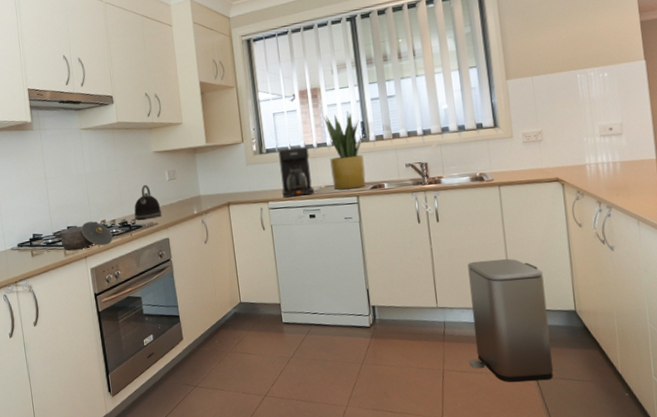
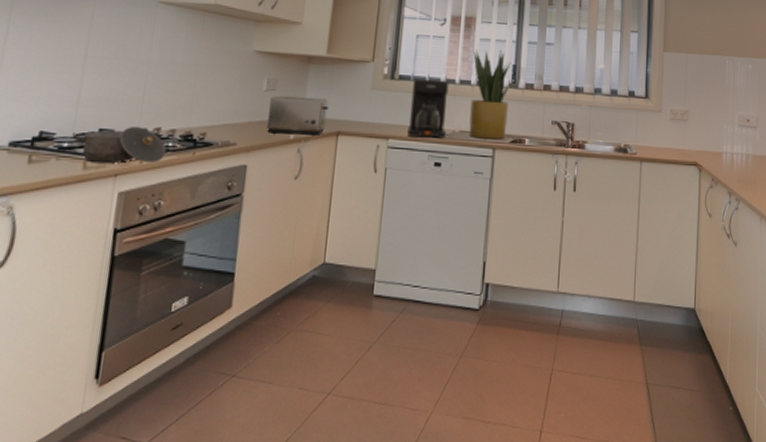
kettle: present [134,184,162,220] -> none [204,90,247,136]
toaster: none [173,178,219,212] -> present [266,95,329,136]
pedal bin: present [467,258,554,382] -> none [581,242,669,389]

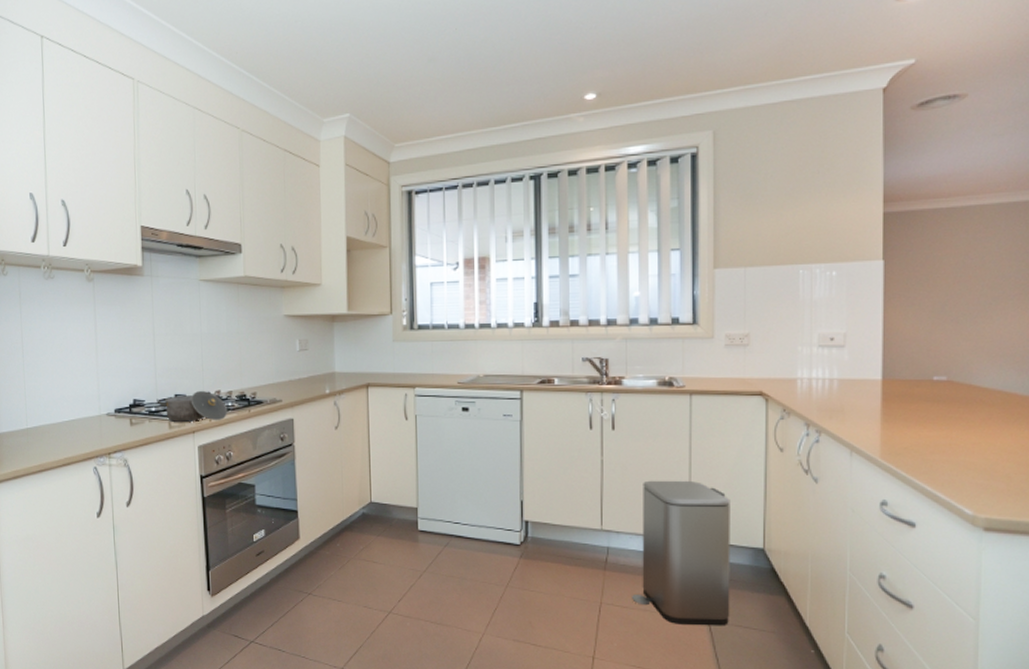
toaster: present [266,95,329,136] -> none [303,353,357,389]
coffee maker: present [407,78,449,138] -> none [432,326,471,384]
planter: present [469,49,517,140] -> none [491,287,539,382]
pedal bin: none [581,242,669,389] -> present [632,480,730,625]

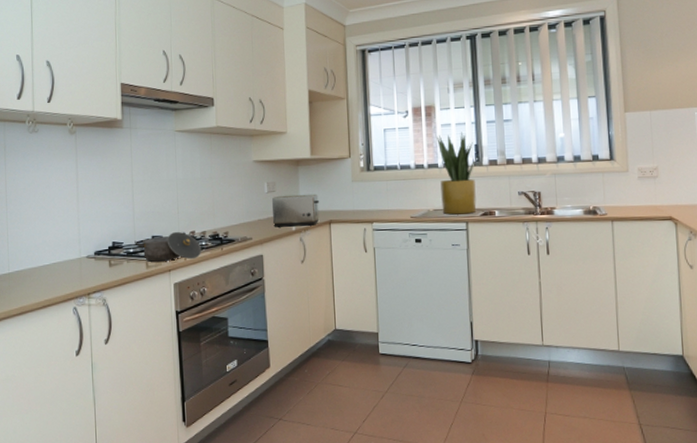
toaster: none [303,353,357,389] -> present [271,193,320,227]
planter: none [491,287,539,382] -> present [437,132,480,215]
pedal bin: present [632,480,730,625] -> none [572,297,659,429]

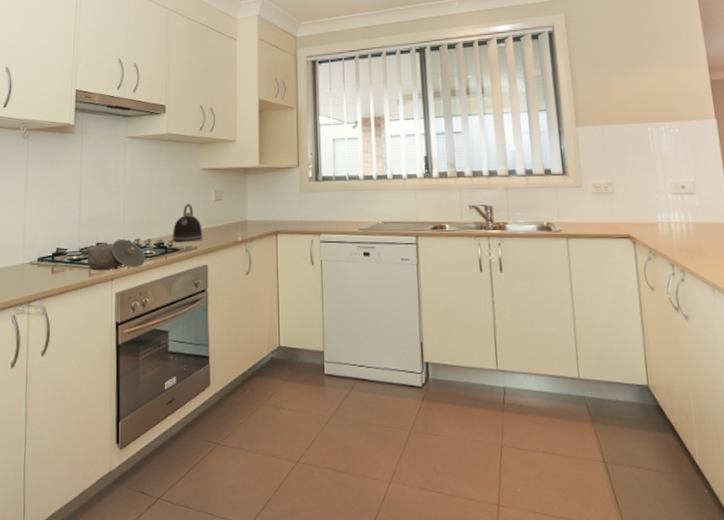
kettle: none [226,195,258,233] -> present [172,203,203,242]
toaster: present [271,193,320,227] -> none [218,203,267,237]
planter: present [437,132,480,215] -> none [386,143,430,228]

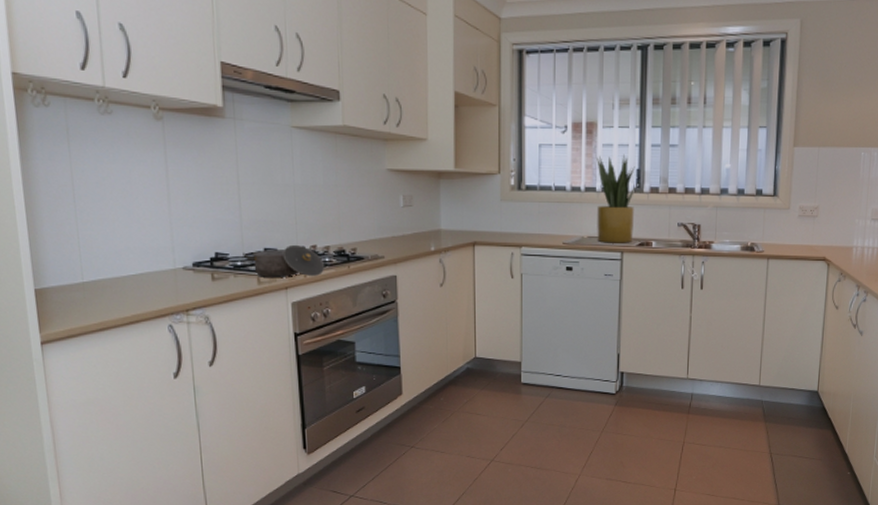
kettle: present [172,203,203,242] -> none [354,207,391,250]
planter: none [386,143,430,228] -> present [597,154,641,243]

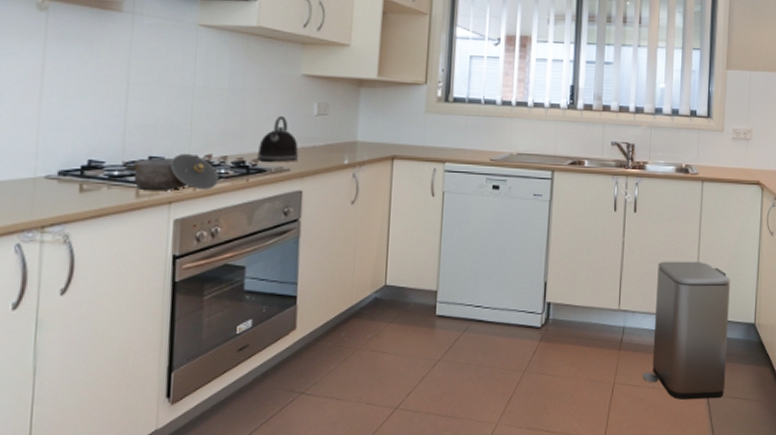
kettle: none [354,207,391,250] -> present [256,115,299,162]
planter: present [597,154,641,243] -> none [527,69,575,162]
pedal bin: none [710,334,794,457] -> present [642,261,730,399]

